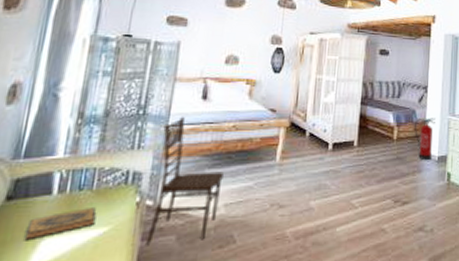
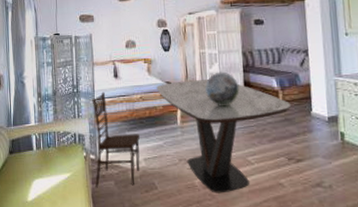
hardback book: present [24,206,97,241] -> none [23,158,62,181]
dining table: none [256,108,405,245] -> present [156,78,292,193]
decorative sphere: none [316,102,354,141] -> present [205,71,240,106]
fire extinguisher: present [414,118,436,161] -> none [299,80,321,122]

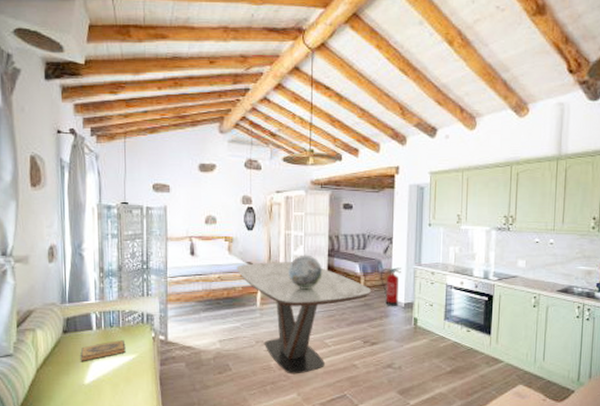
hardback book: none [23,158,62,181] -> present [80,339,126,362]
dining chair: present [92,91,140,188] -> none [164,269,215,370]
fire extinguisher: none [299,80,321,122] -> present [381,267,401,307]

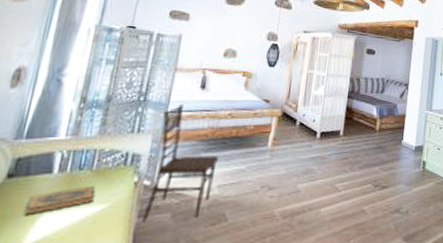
dining chair: none [164,269,215,370] -> present [142,103,218,223]
dining table: present [236,261,372,374] -> none [251,100,386,223]
decorative sphere: present [289,254,323,290] -> none [306,95,341,131]
fire extinguisher: present [381,267,401,307] -> none [395,112,414,150]

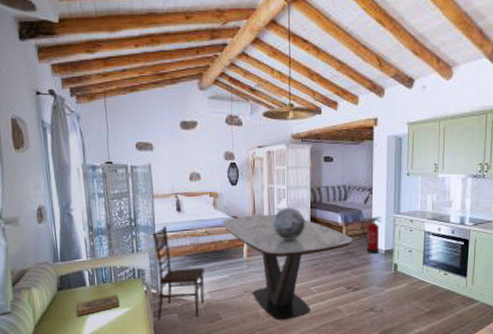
dining table: none [251,100,386,223] -> present [222,214,353,321]
decorative sphere: none [306,95,341,131] -> present [273,207,306,241]
fire extinguisher: none [395,112,414,150] -> present [362,216,381,255]

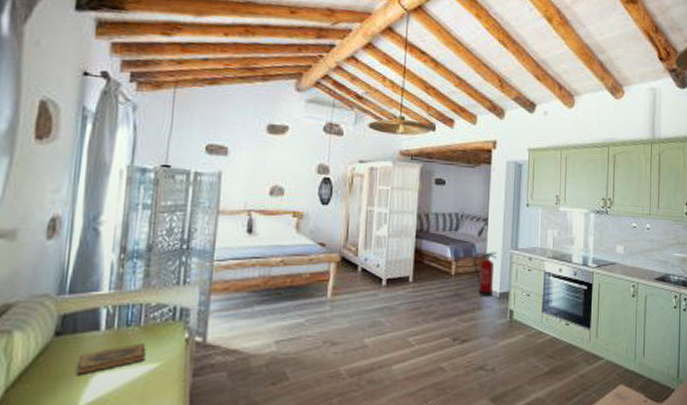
dining chair: present [152,225,205,321] -> none [197,250,273,382]
dining table: present [222,214,353,321] -> none [305,242,464,383]
decorative sphere: present [273,207,306,241] -> none [368,235,409,277]

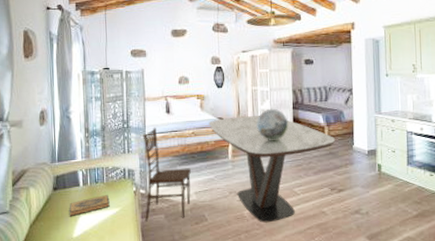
dining chair: none [197,250,273,382] -> present [143,127,191,222]
dining table: none [305,242,464,383] -> present [208,115,336,223]
decorative sphere: none [368,235,409,277] -> present [257,108,289,141]
fire extinguisher: present [474,252,497,298] -> none [343,117,363,155]

